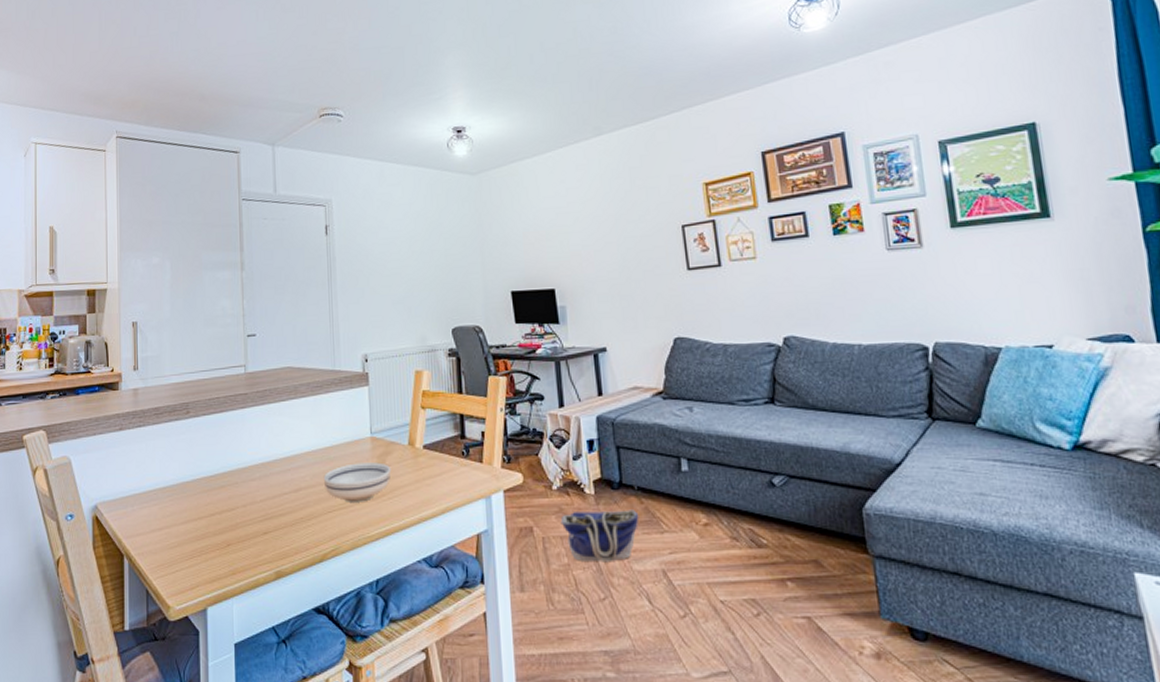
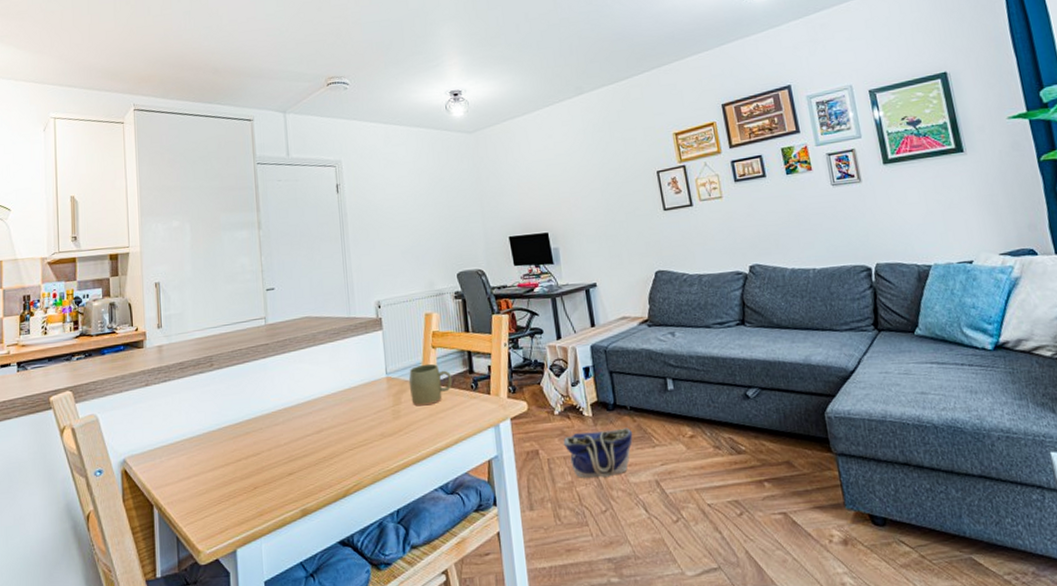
bowl: present [323,462,392,502] -> none [343,400,407,440]
mug: none [394,425,442,471] -> present [408,363,453,406]

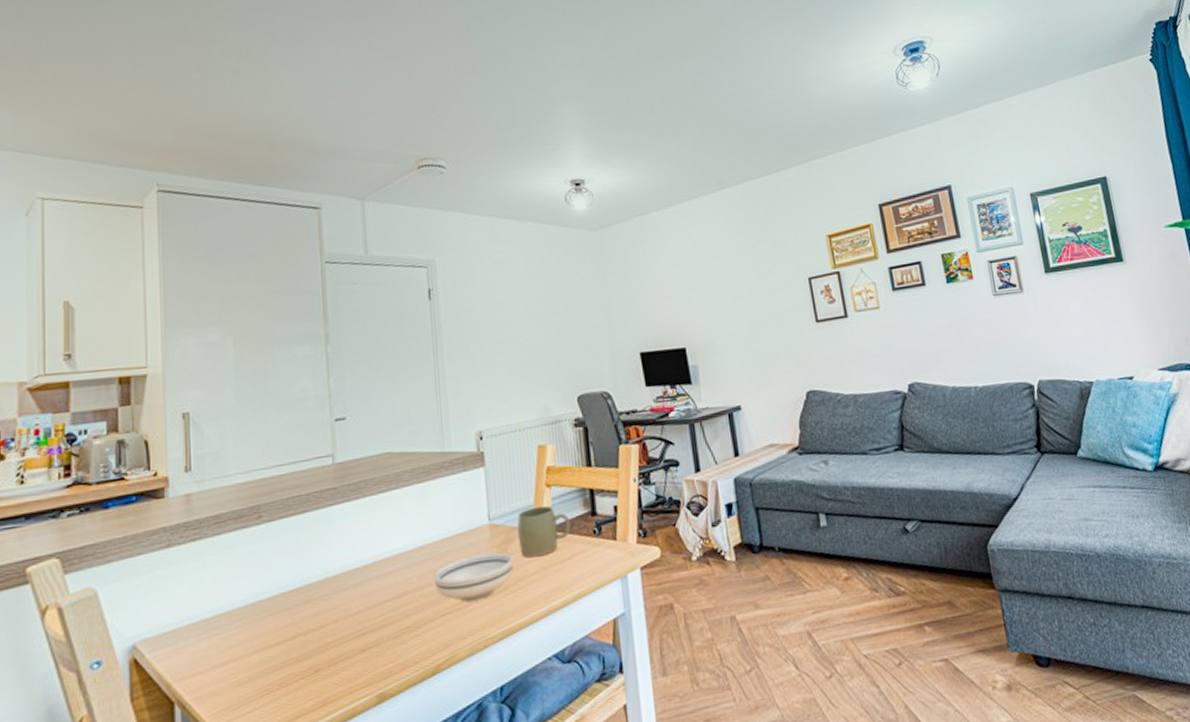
bowl: none [343,400,407,440] -> present [433,552,514,602]
tote bag: present [563,428,633,478] -> none [701,572,782,634]

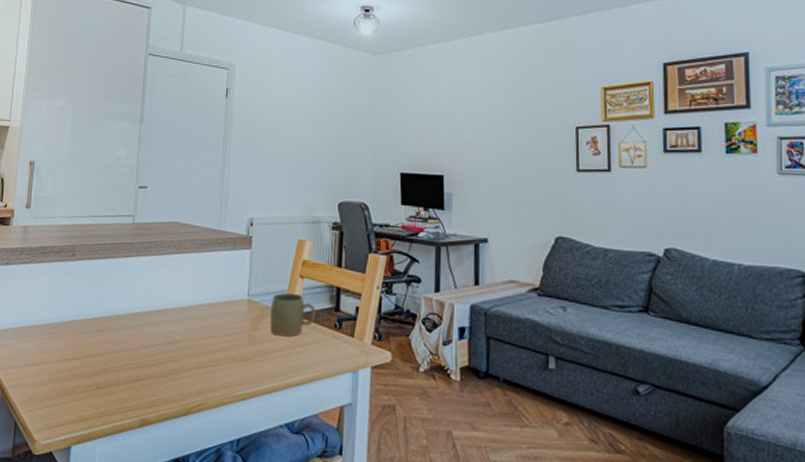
bowl: present [433,552,514,602] -> none [197,323,264,362]

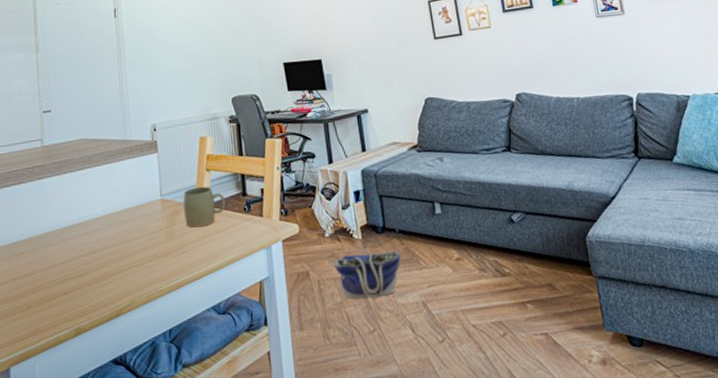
tote bag: none [423,396,502,450] -> present [333,250,401,299]

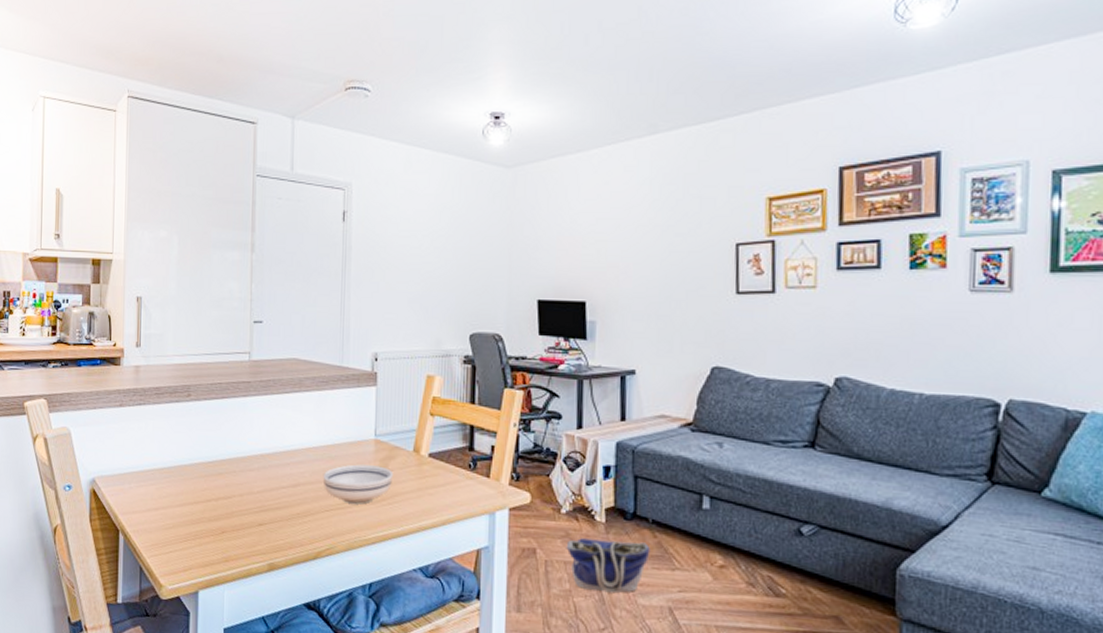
bowl: none [117,222,181,260] -> present [323,464,394,504]
mug: present [182,186,226,228] -> none [399,431,449,478]

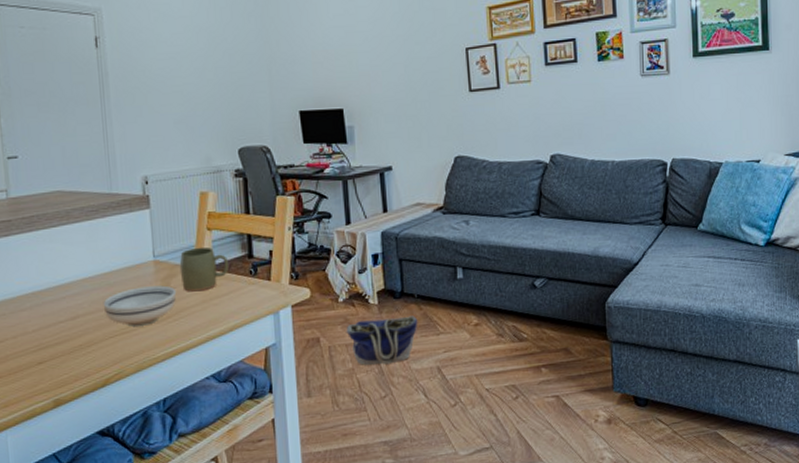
mug: none [399,431,449,478] -> present [179,246,230,292]

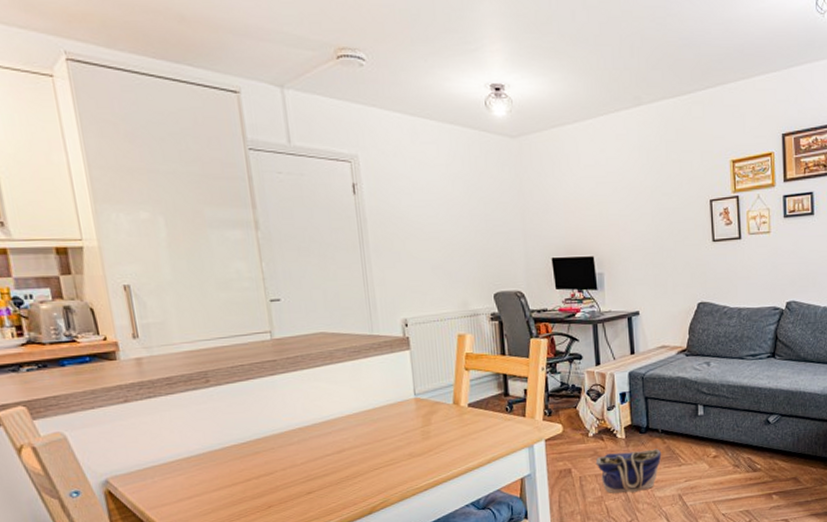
bowl: present [103,285,177,327] -> none [367,421,437,459]
mug: present [179,246,230,292] -> none [439,385,487,427]

